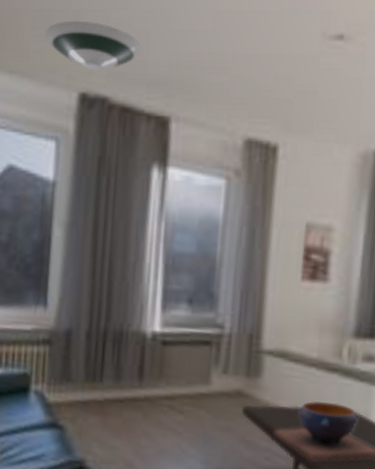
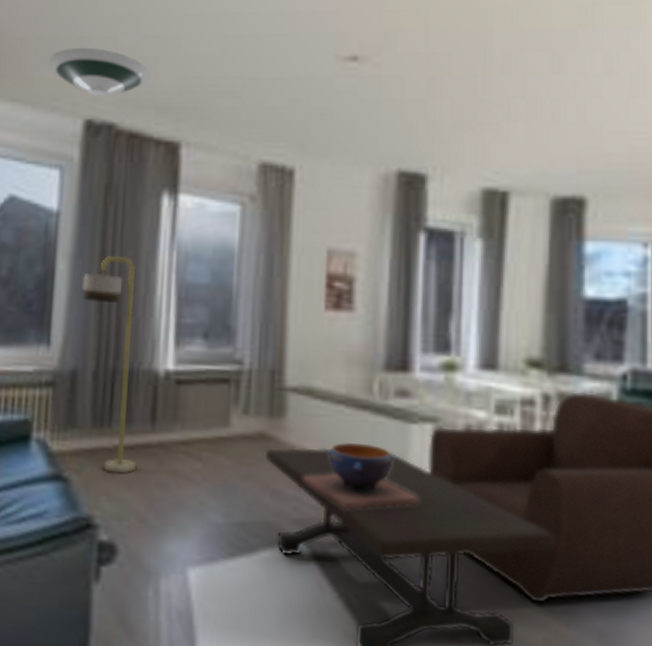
floor lamp: none [76,224,126,424] -> present [82,255,136,474]

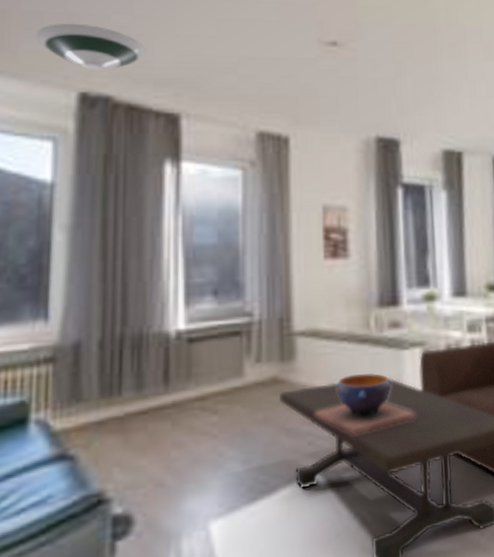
floor lamp: present [82,255,136,474] -> none [83,223,150,442]

